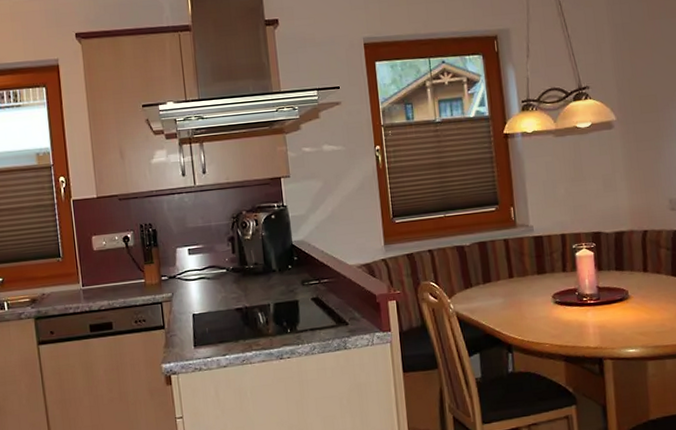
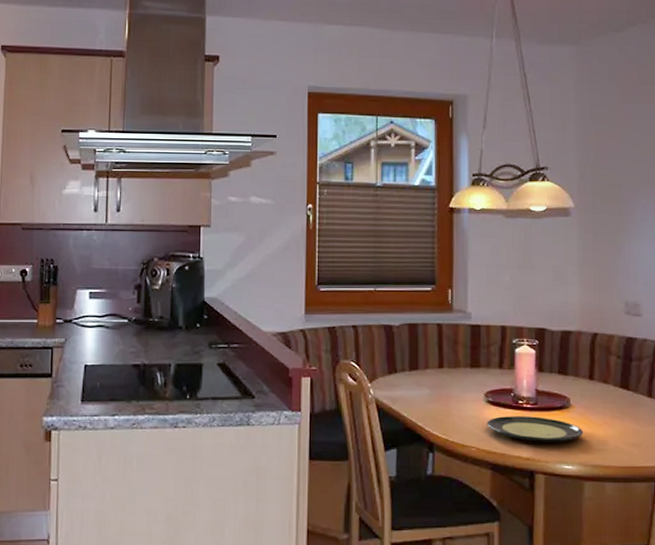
plate: none [556,310,643,332] -> present [487,416,584,442]

